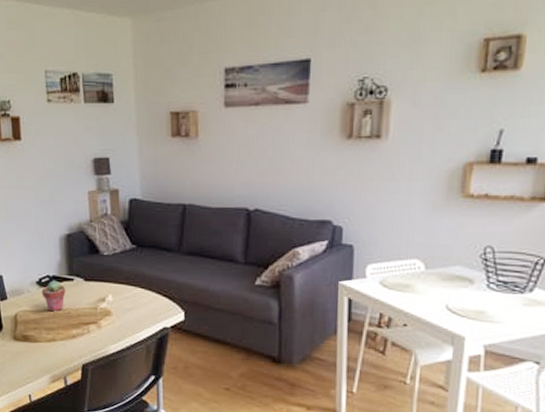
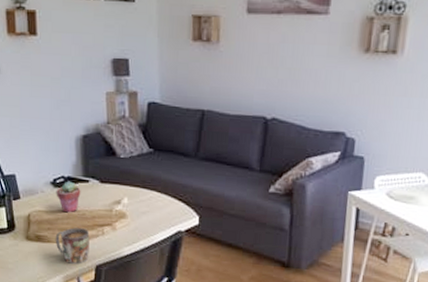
mug: none [41,326,75,364] -> present [55,227,90,265]

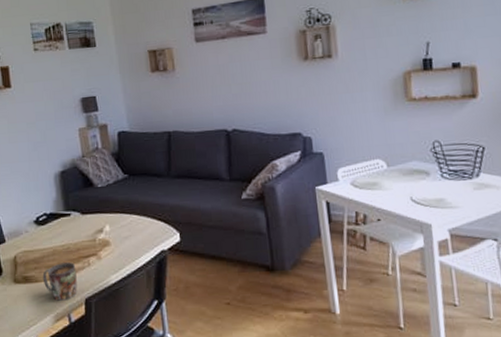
potted succulent: present [56,181,81,213] -> none [39,217,64,249]

